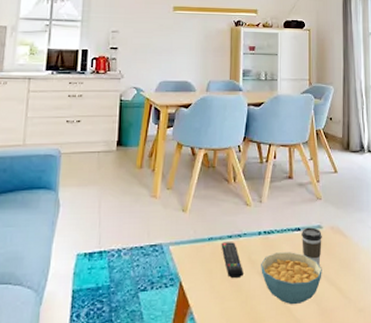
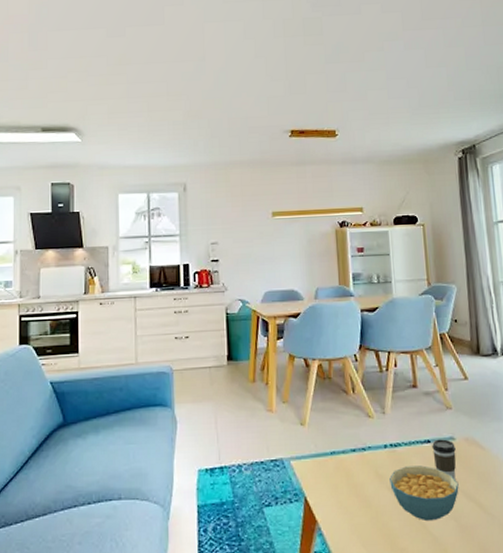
remote control: present [221,242,243,279] -> none [344,456,371,494]

